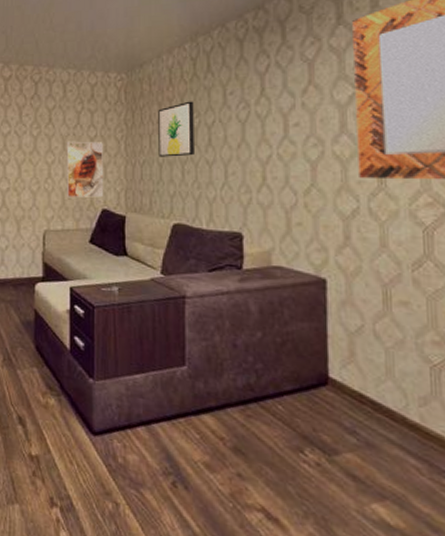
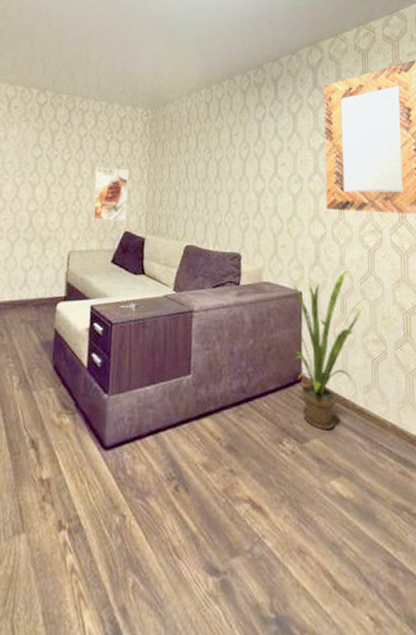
wall art: present [158,101,194,157] -> none [176,138,206,186]
house plant: none [306,254,422,445] -> present [287,271,367,430]

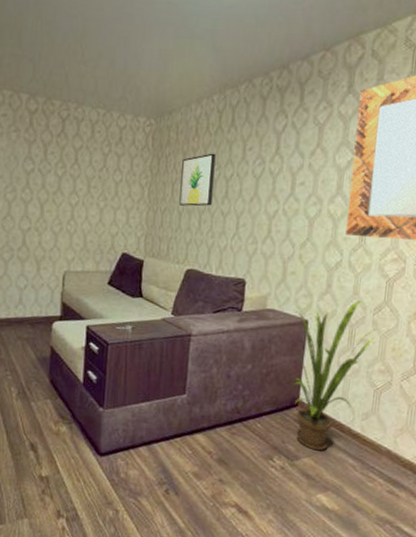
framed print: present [92,167,128,221] -> none [88,183,128,242]
wall art: none [176,138,206,186] -> present [179,153,216,207]

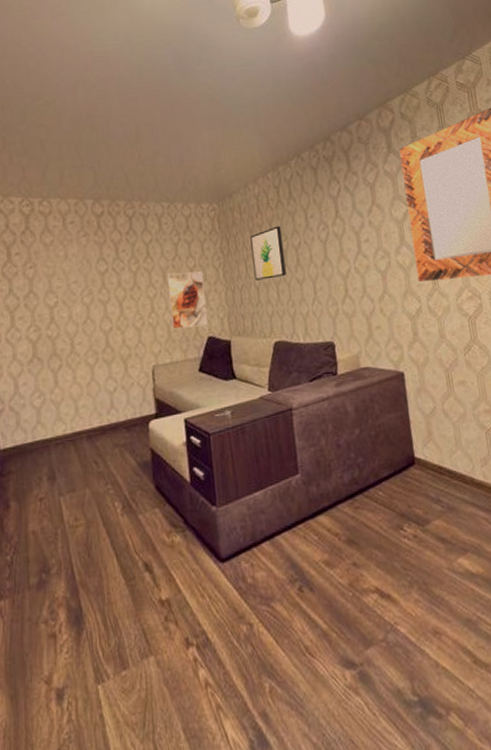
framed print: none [88,183,128,242] -> present [166,271,207,329]
house plant: present [291,301,378,451] -> none [387,343,473,510]

